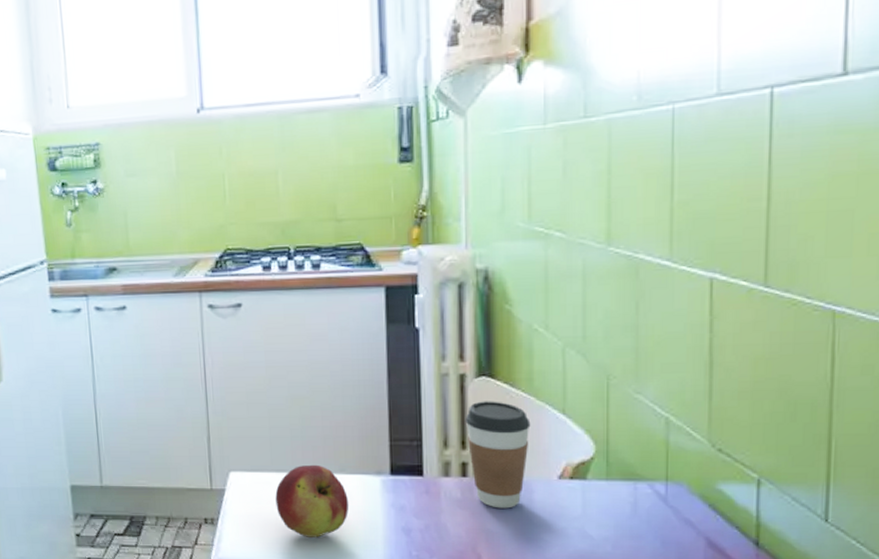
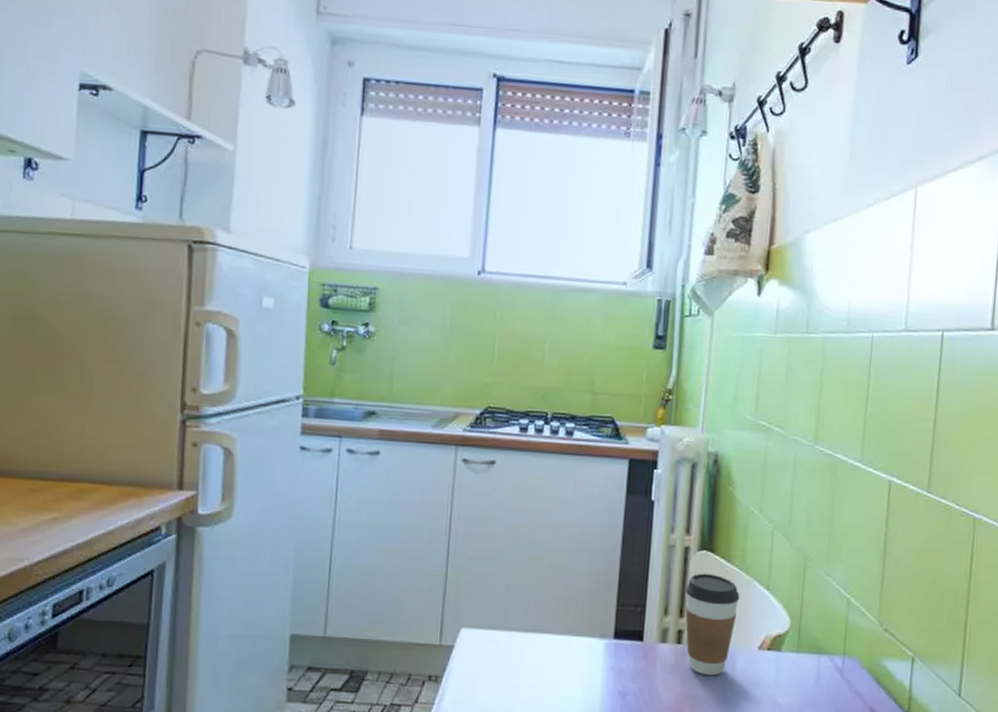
apple: present [275,464,349,538] -> none [502,625,573,699]

